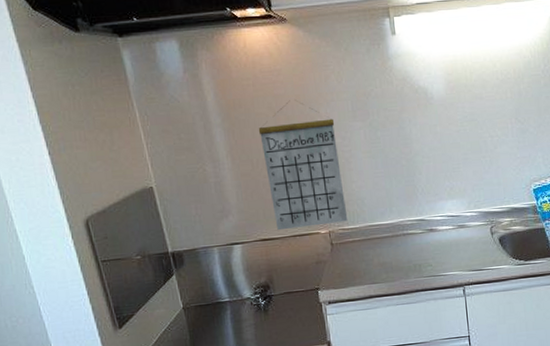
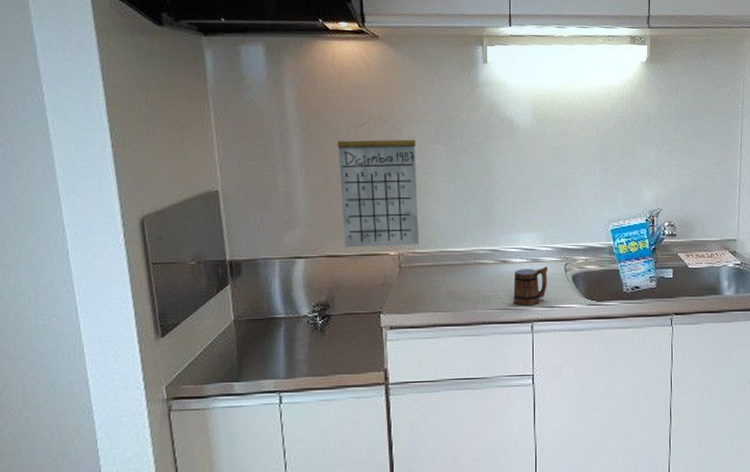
mug: none [442,231,475,271] -> present [513,266,548,306]

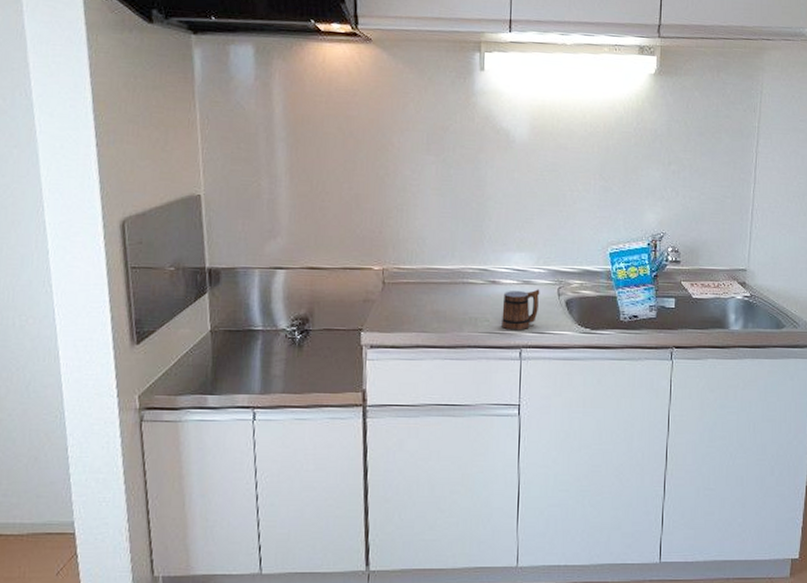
calendar: present [337,116,420,248] -> none [323,123,406,261]

